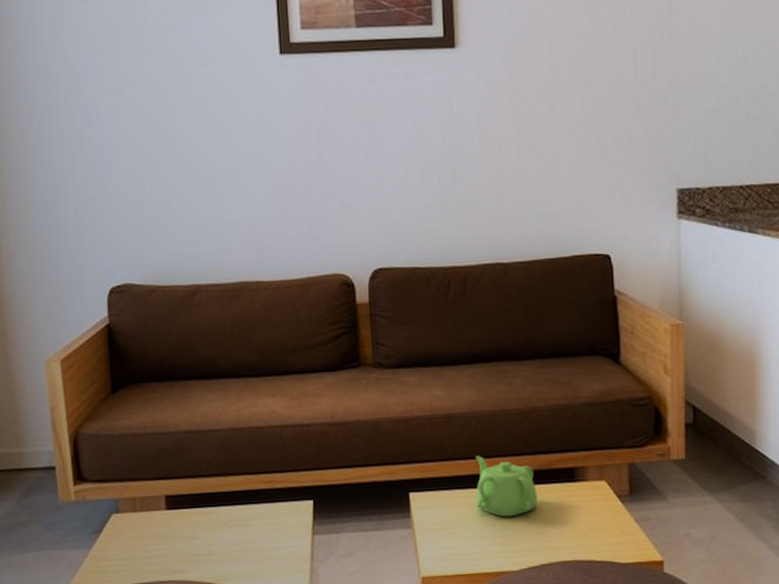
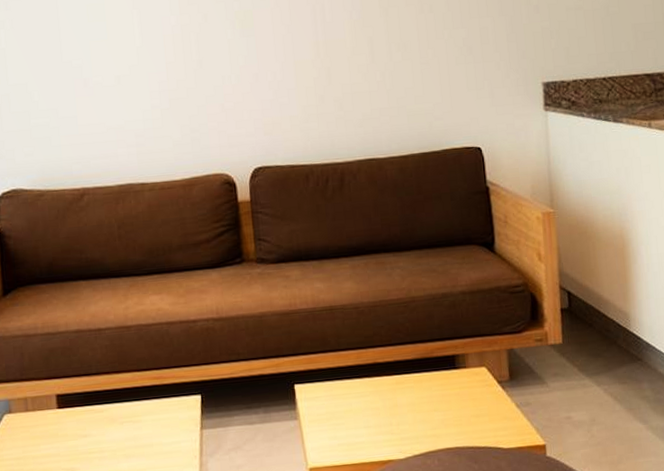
teapot: present [476,456,537,517] -> none [358,346,420,406]

